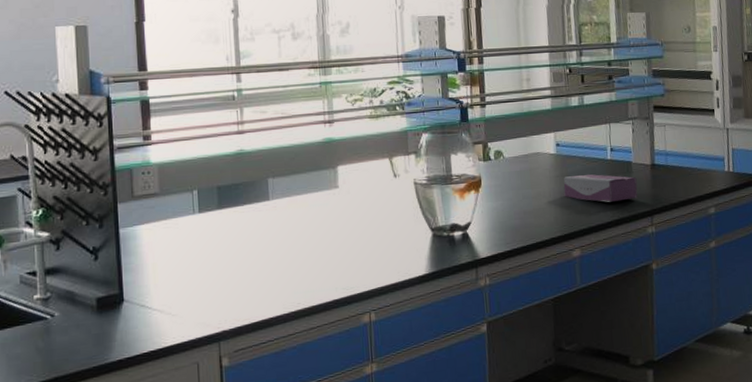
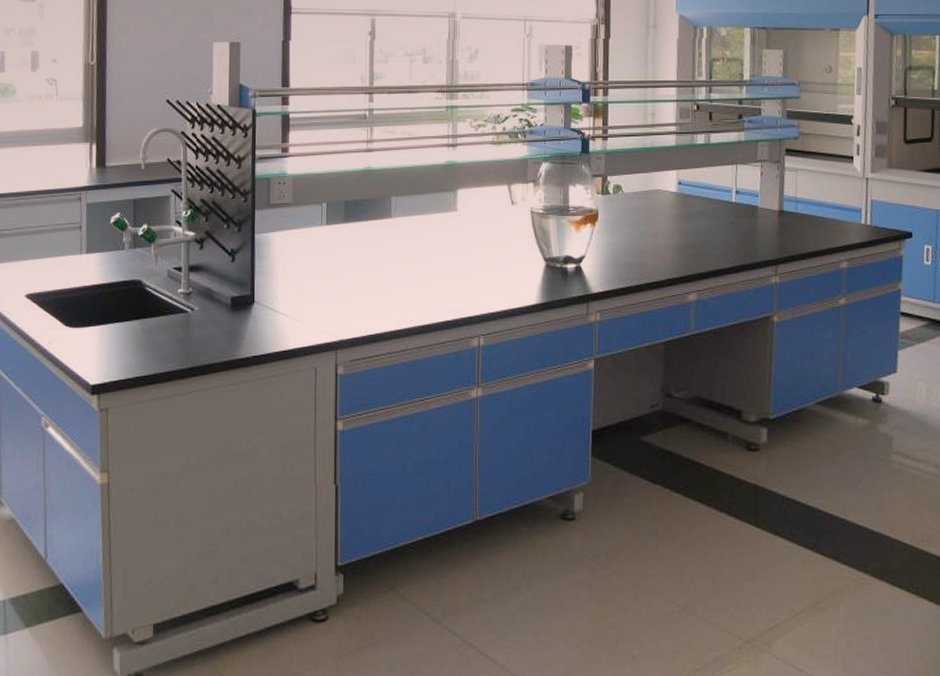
tissue box: present [563,174,638,202] -> none [683,215,763,247]

